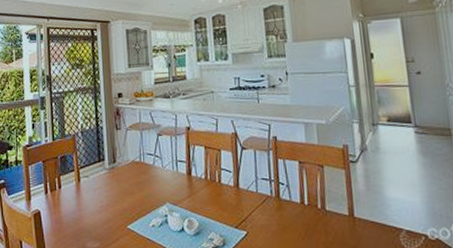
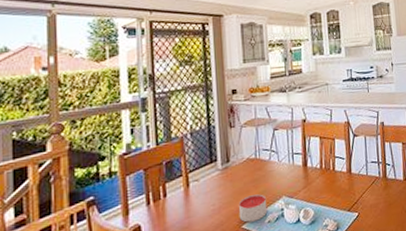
candle: none [124,197,151,223] -> present [238,194,267,223]

